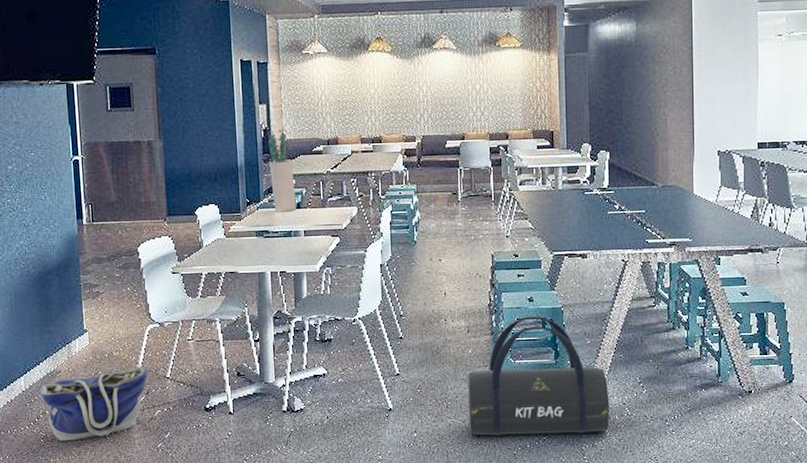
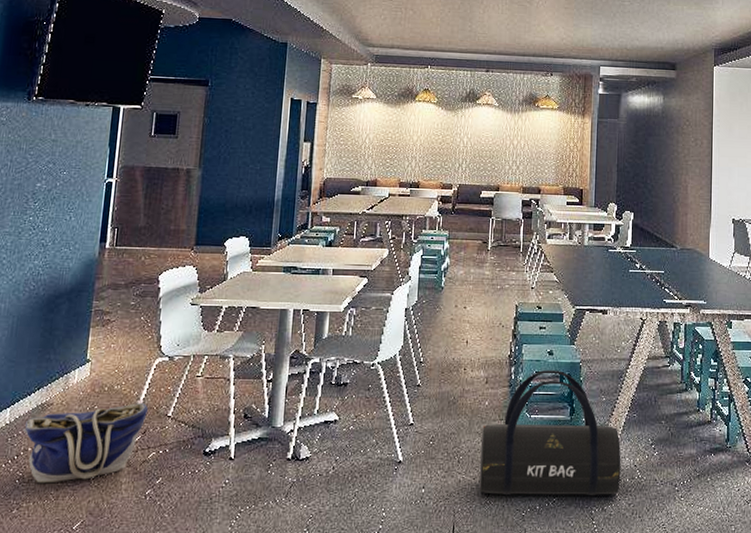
vase: present [267,126,296,212] -> none [305,165,330,249]

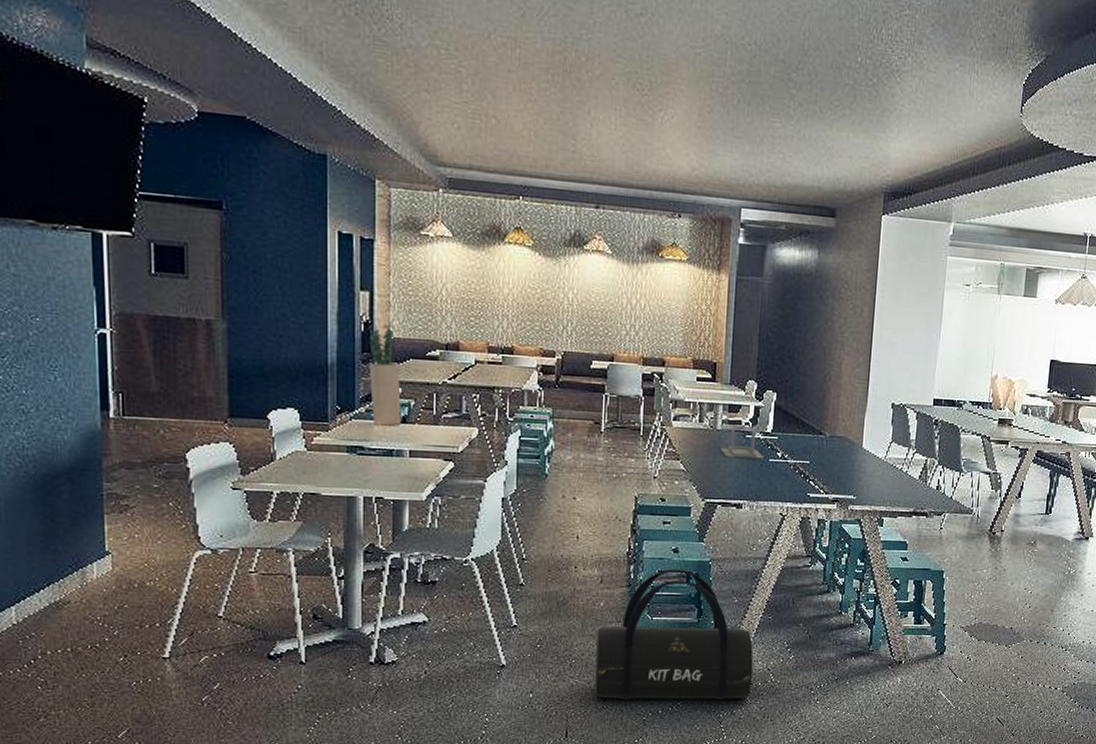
tote bag: present [22,402,149,484] -> none [35,600,194,690]
vase: none [305,165,330,249] -> present [368,321,401,426]
napkin holder: none [587,244,625,270] -> present [720,429,764,459]

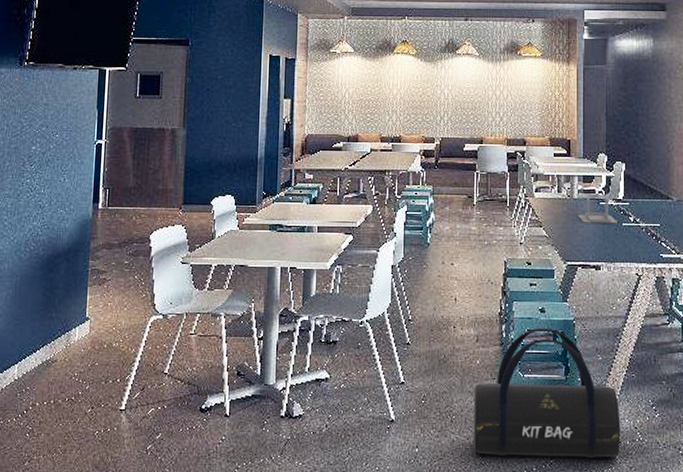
vase: present [368,321,401,426] -> none [288,121,312,207]

